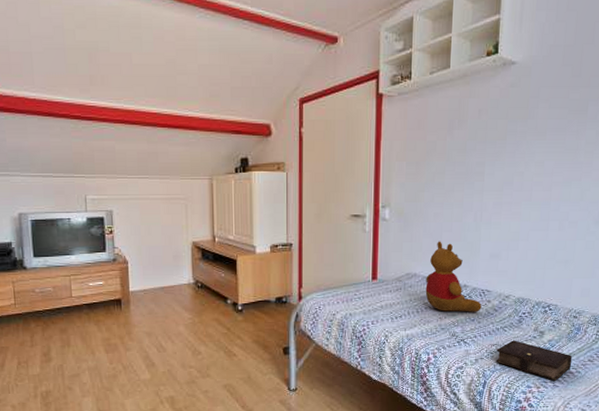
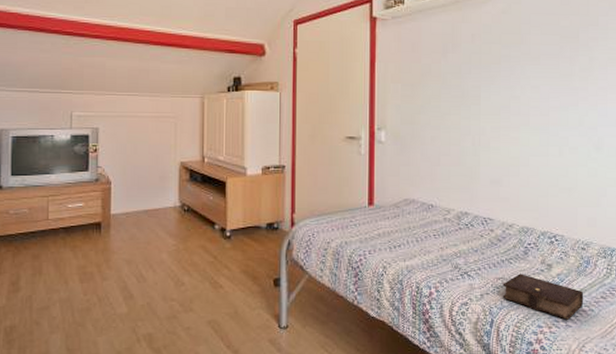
teddy bear: present [425,241,482,312] -> none [425,165,484,242]

